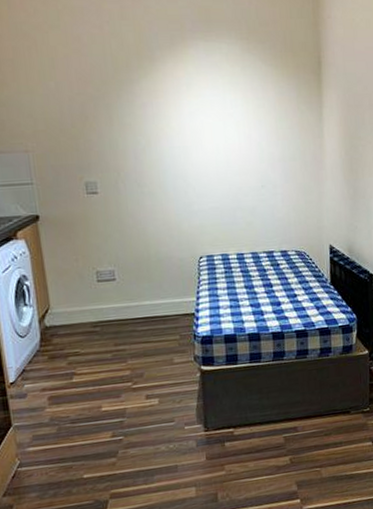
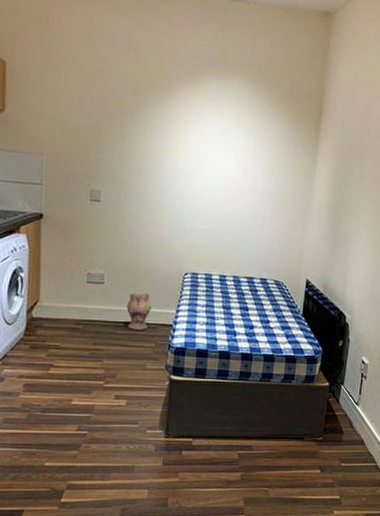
vase: none [143,283,170,324] -> present [127,292,151,330]

